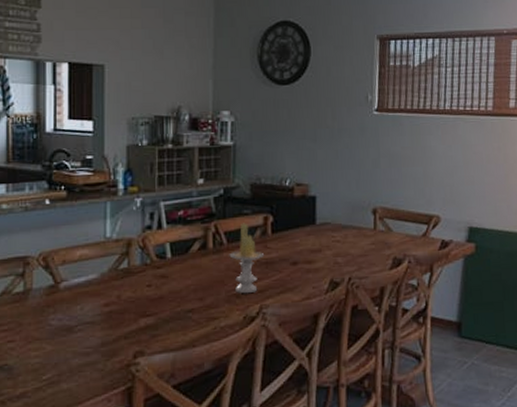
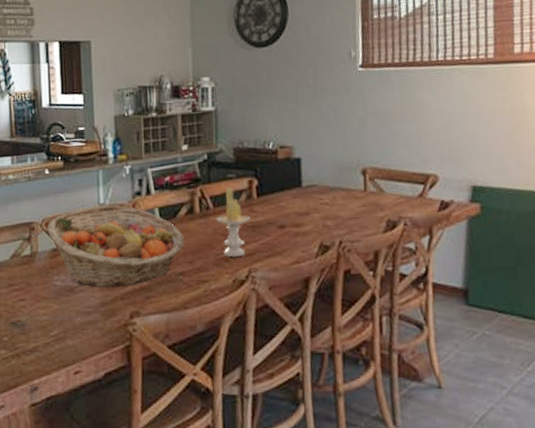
fruit basket: none [44,239,196,327] -> present [47,205,185,288]

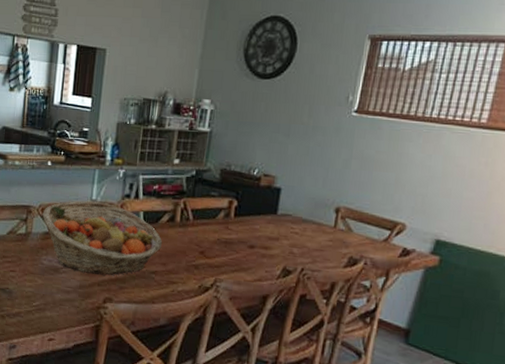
candle: present [216,187,251,257] -> none [193,203,225,267]

